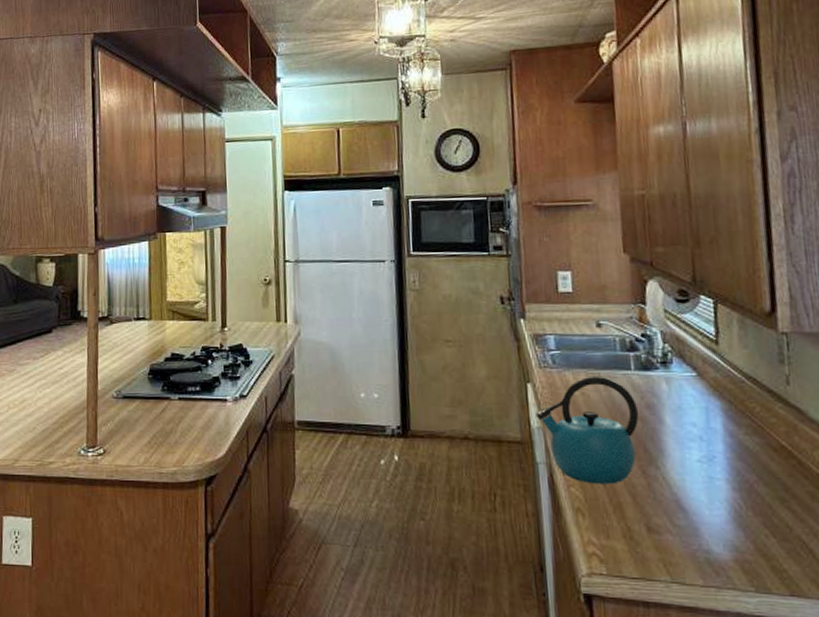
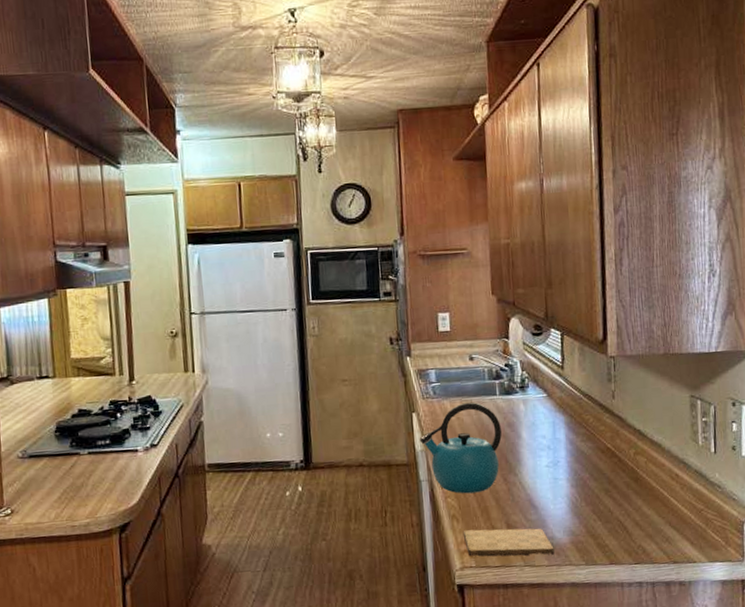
cutting board: none [590,529,712,573] -> present [463,528,555,557]

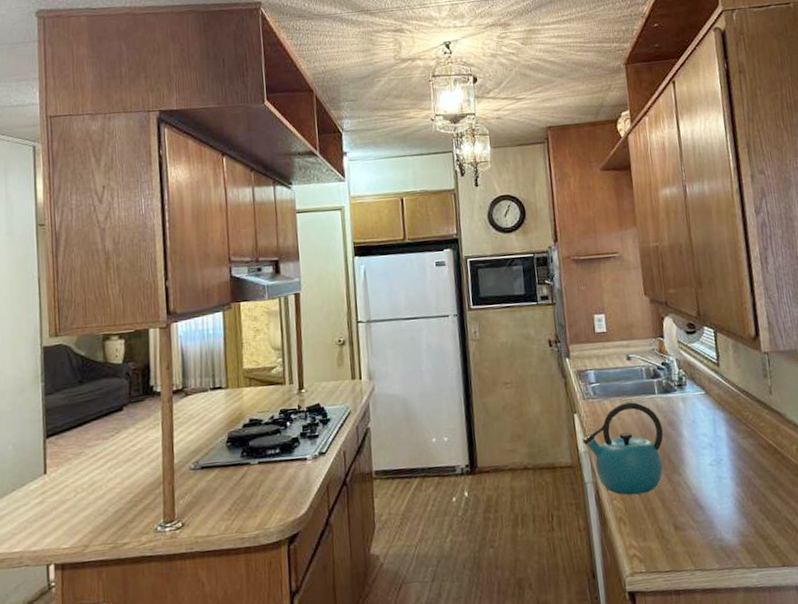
cutting board: present [463,528,555,557] -> none [630,529,725,561]

